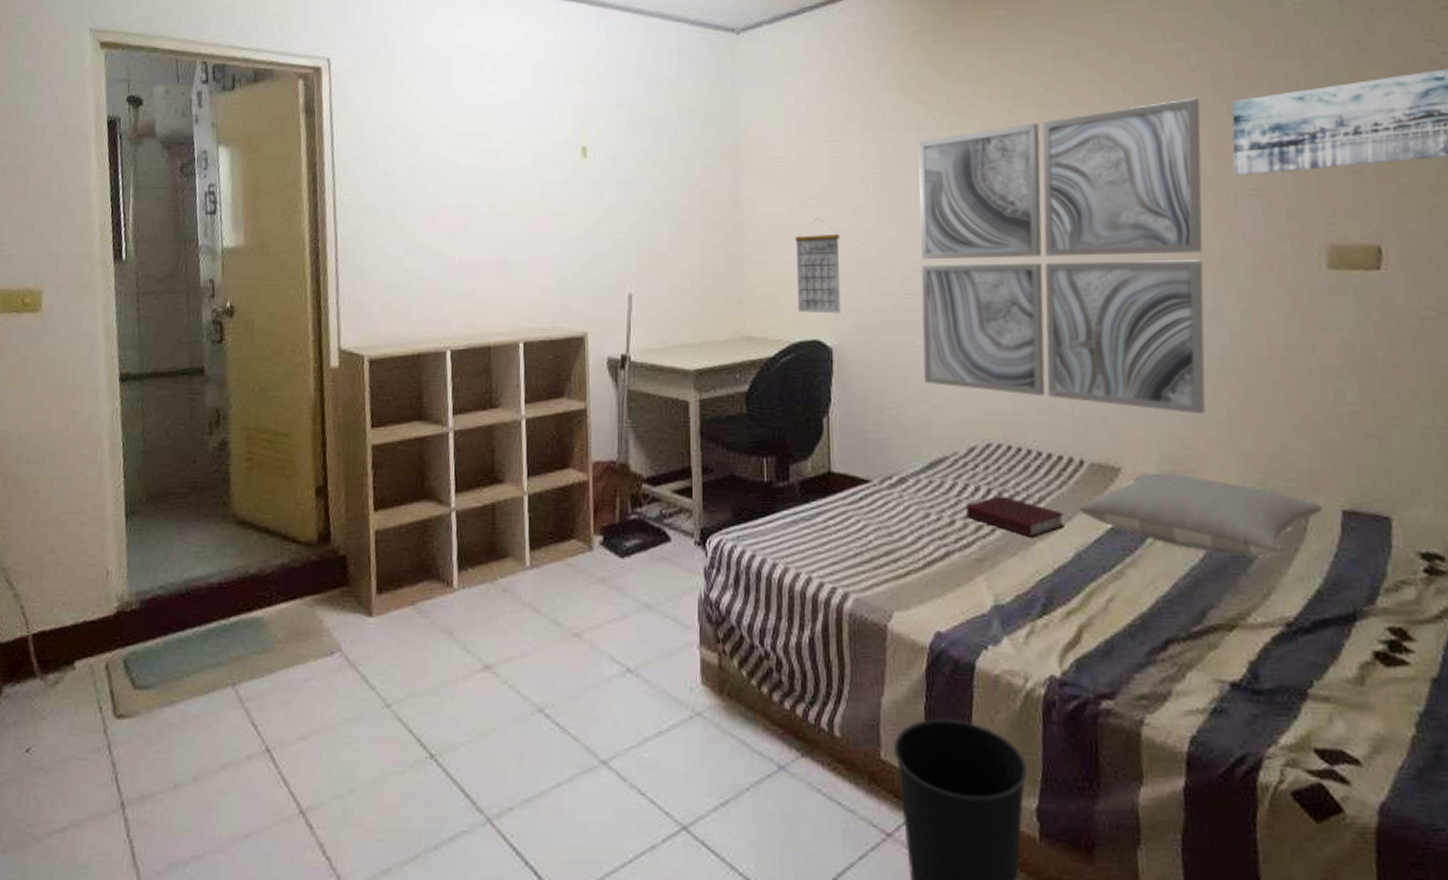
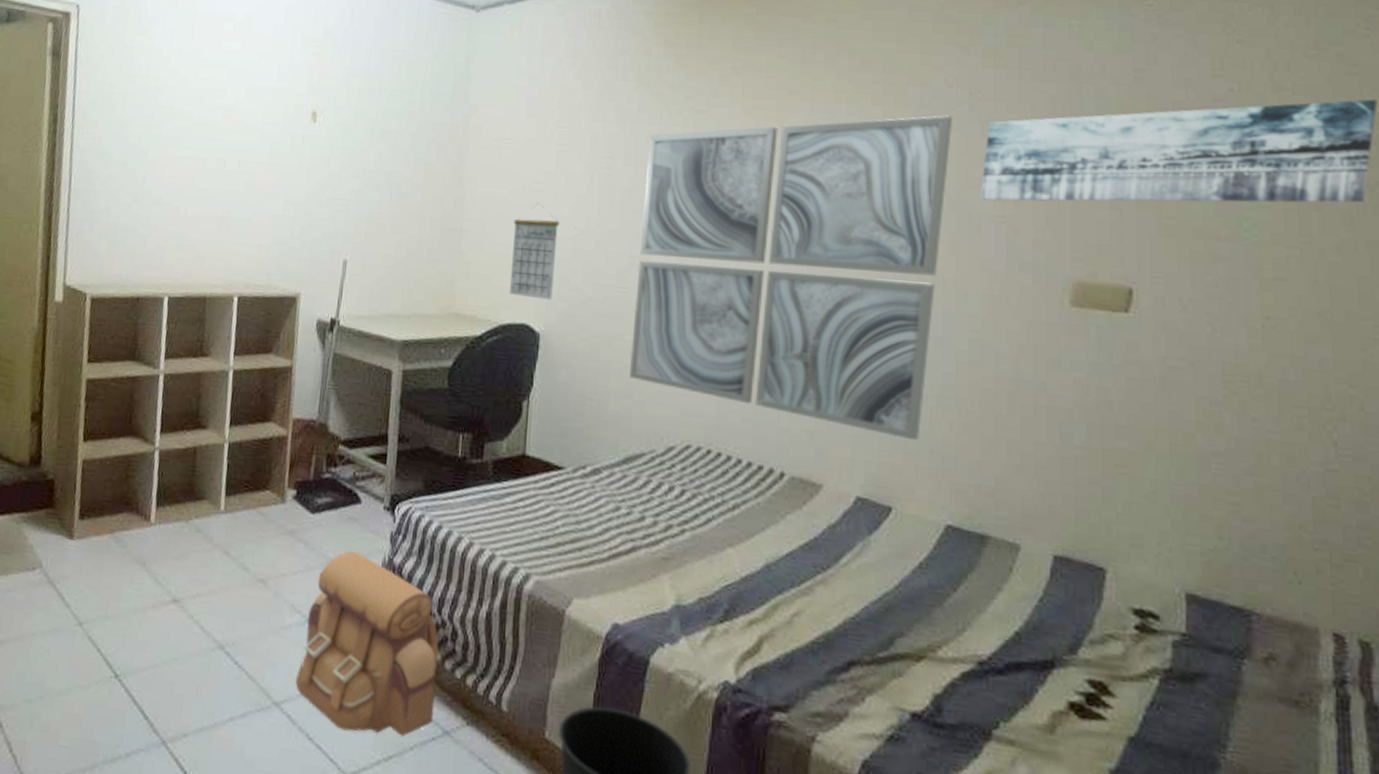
backpack: none [621,592,767,780] -> present [295,551,439,737]
book: present [966,495,1065,538] -> none [657,497,758,544]
pillow: present [1079,473,1323,557] -> none [774,492,1033,593]

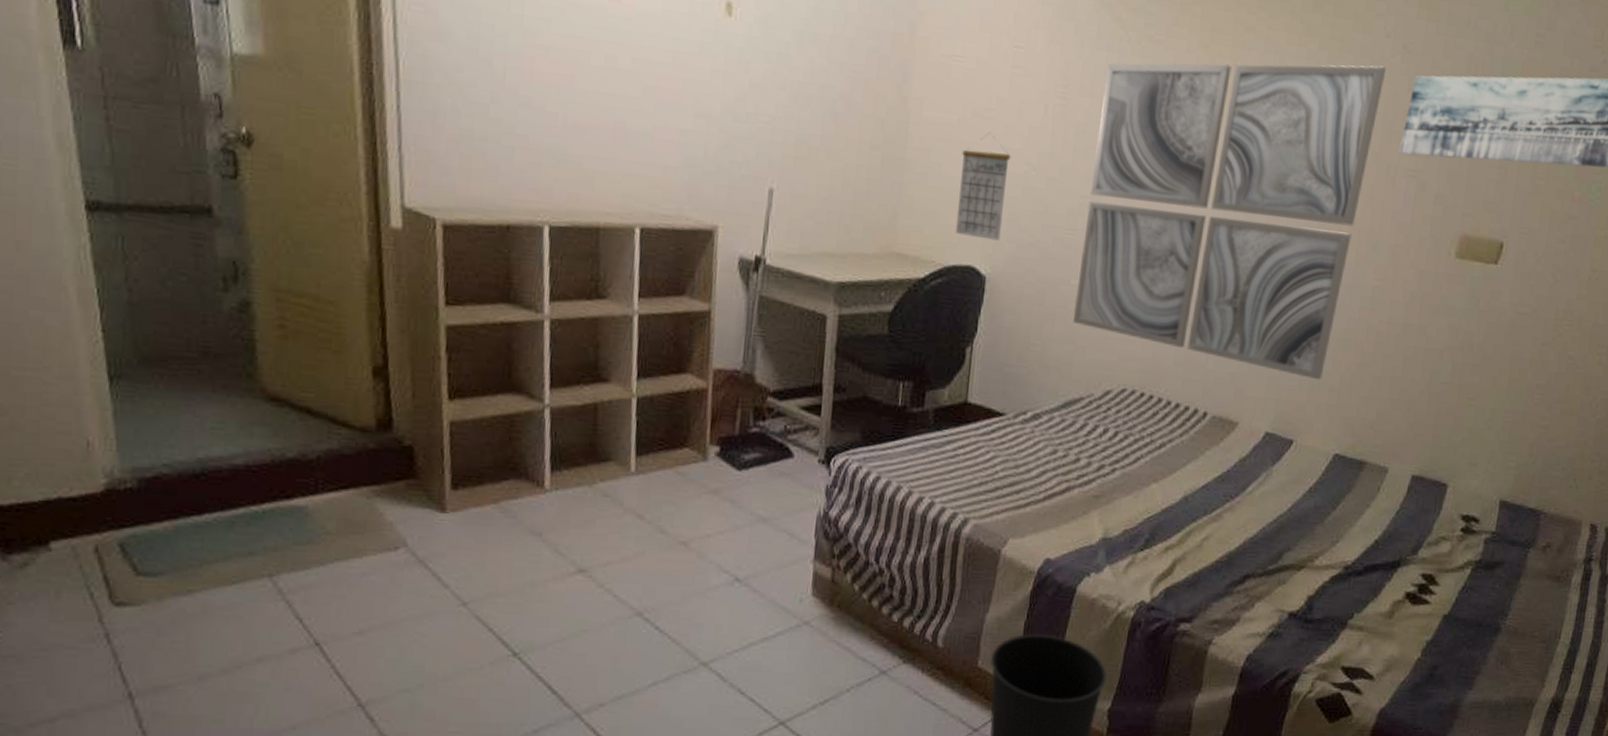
backpack: present [295,551,439,737] -> none [724,507,876,681]

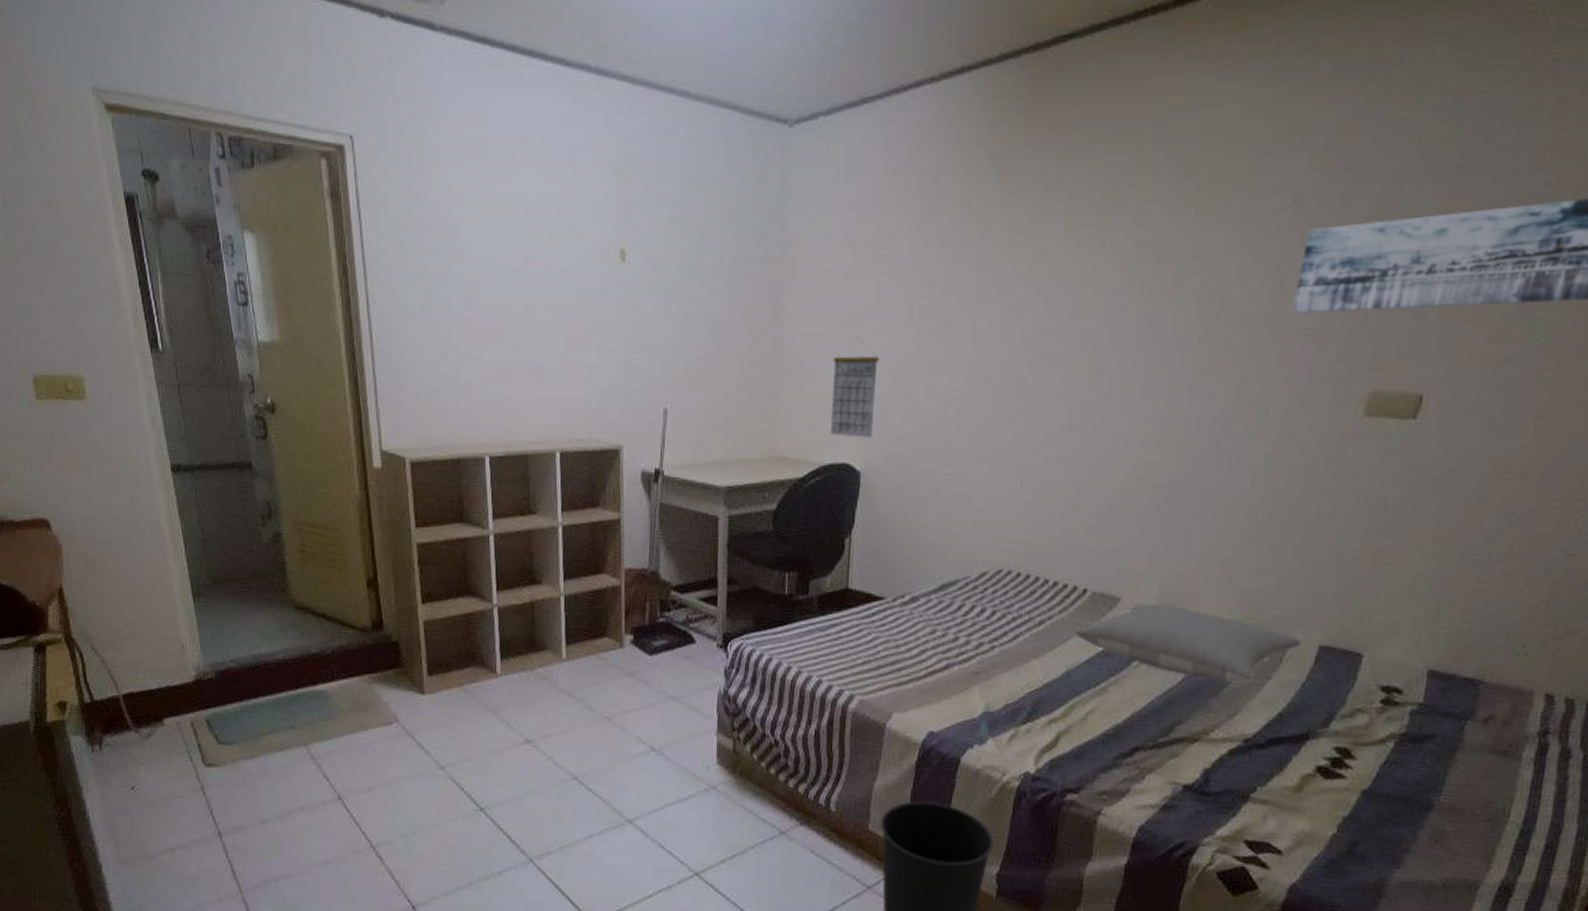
wall art: present [1073,63,1387,381] -> none [946,224,1274,552]
pillow: none [1194,429,1397,511] -> present [1075,603,1302,683]

